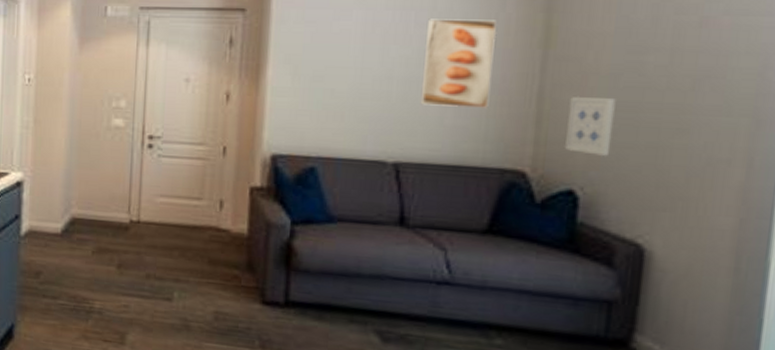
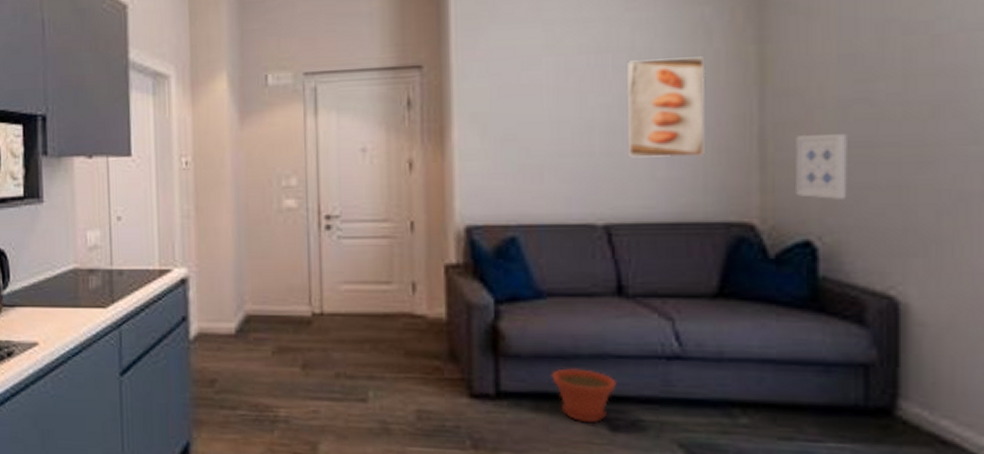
plant pot: none [335,285,391,334] -> present [551,368,617,423]

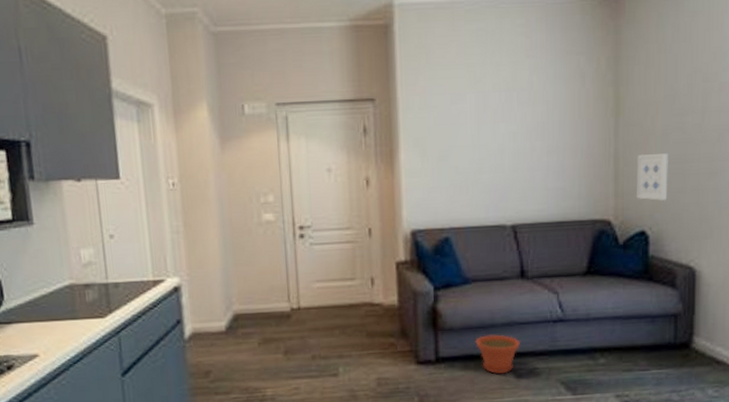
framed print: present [626,56,706,158] -> none [527,95,581,173]

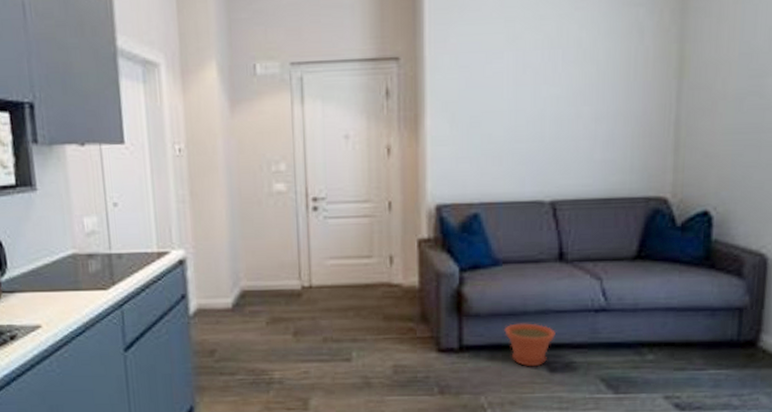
wall art: present [636,153,668,201] -> none [699,121,741,177]

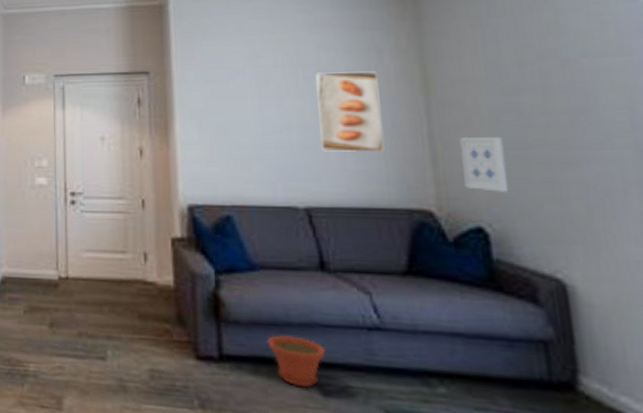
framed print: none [571,53,638,143] -> present [315,71,385,153]
wall art: none [699,121,741,177] -> present [459,136,509,193]

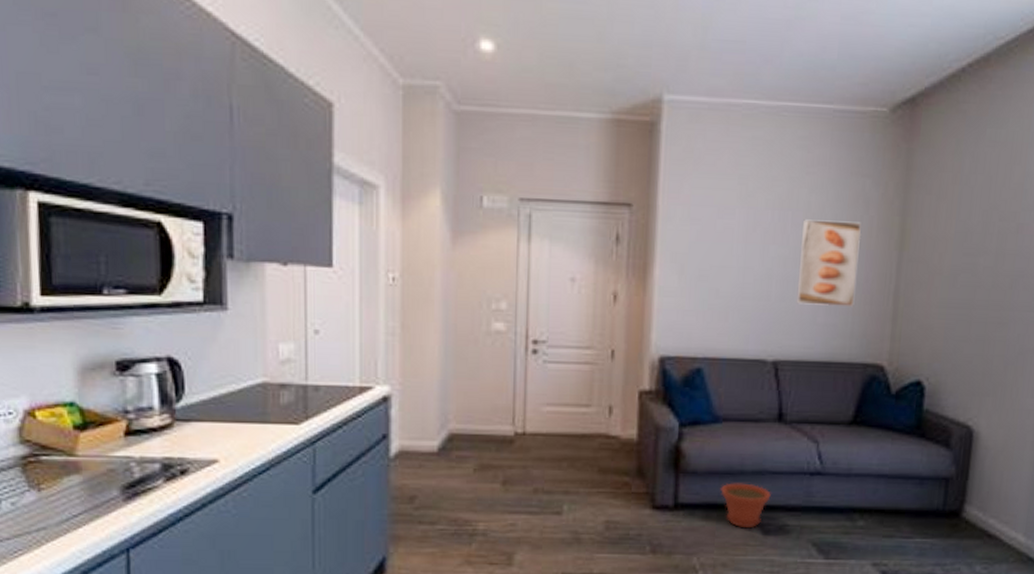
wall art: present [459,136,509,193] -> none [914,294,954,350]

